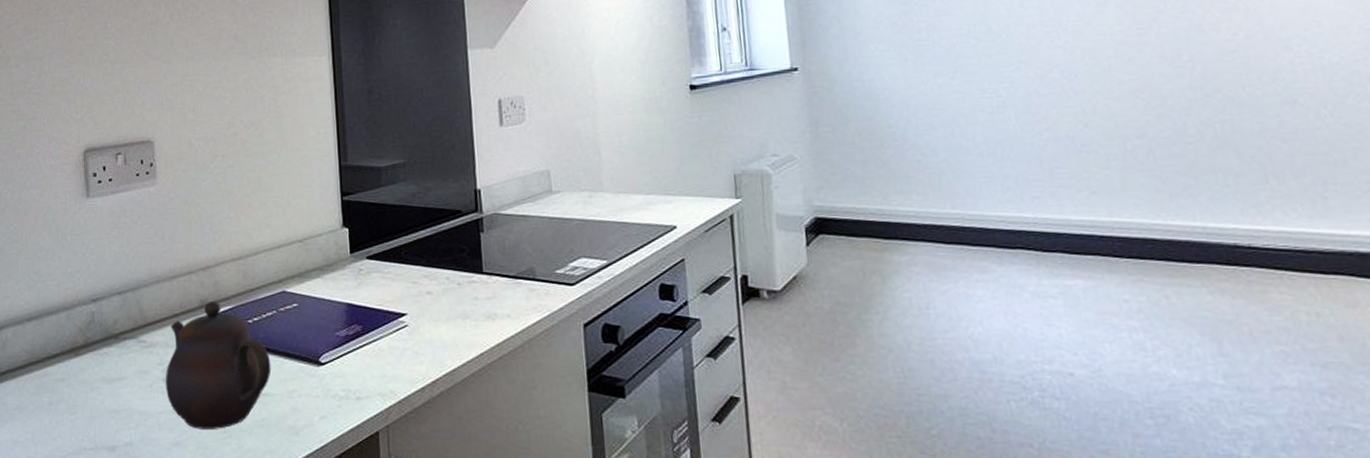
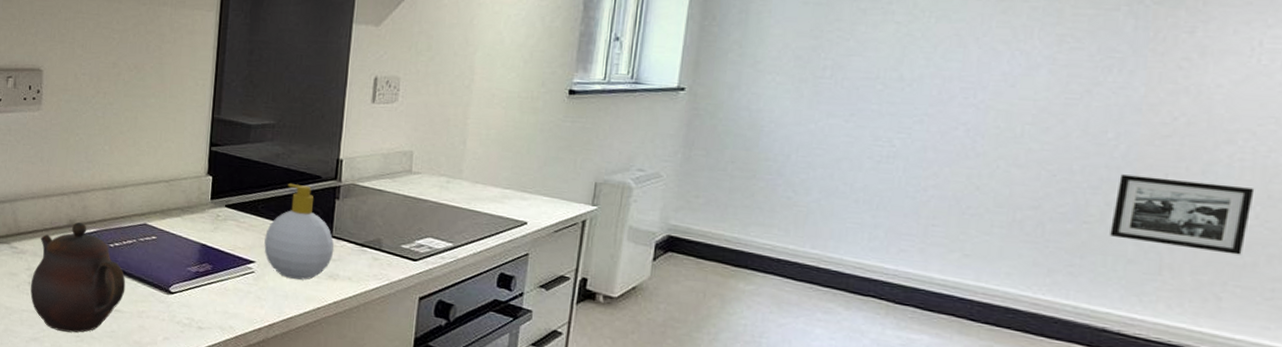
soap bottle: none [413,222,488,326] -> present [264,184,334,280]
picture frame: none [1204,88,1330,154] -> present [1110,174,1255,255]

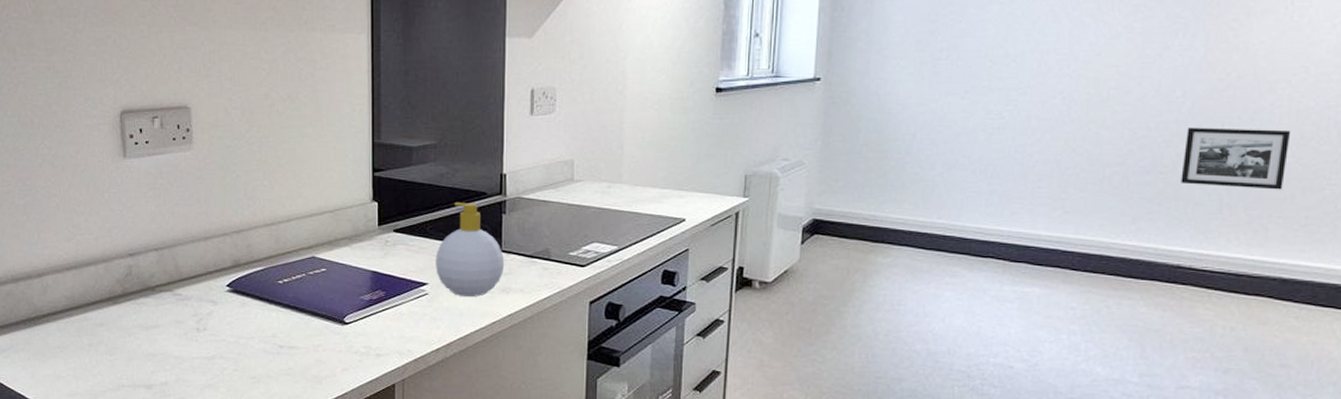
teapot: present [30,222,126,333] -> none [199,262,299,375]

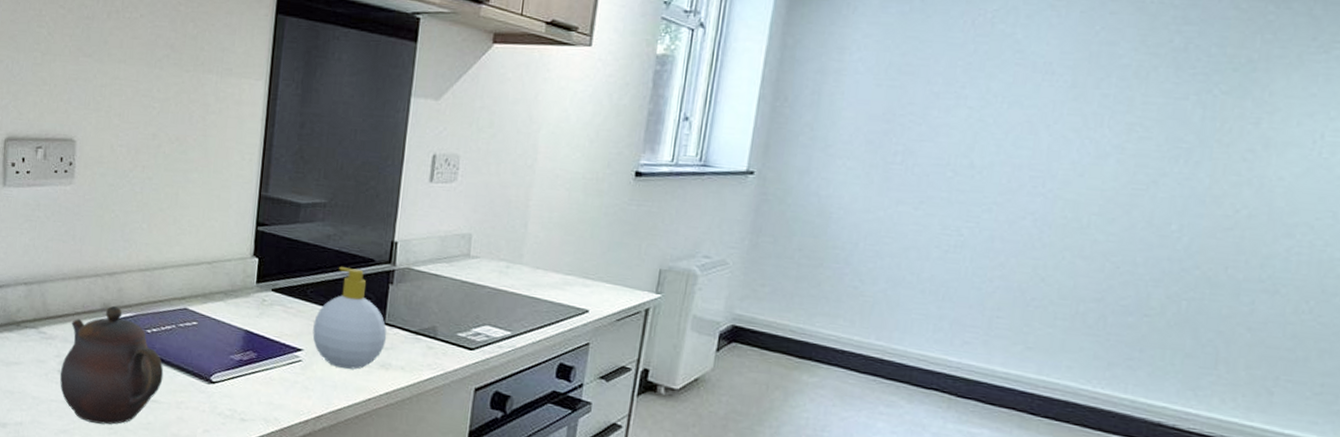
teapot: none [199,262,299,375] -> present [59,306,164,425]
picture frame: present [1180,127,1291,190] -> none [1169,267,1310,350]

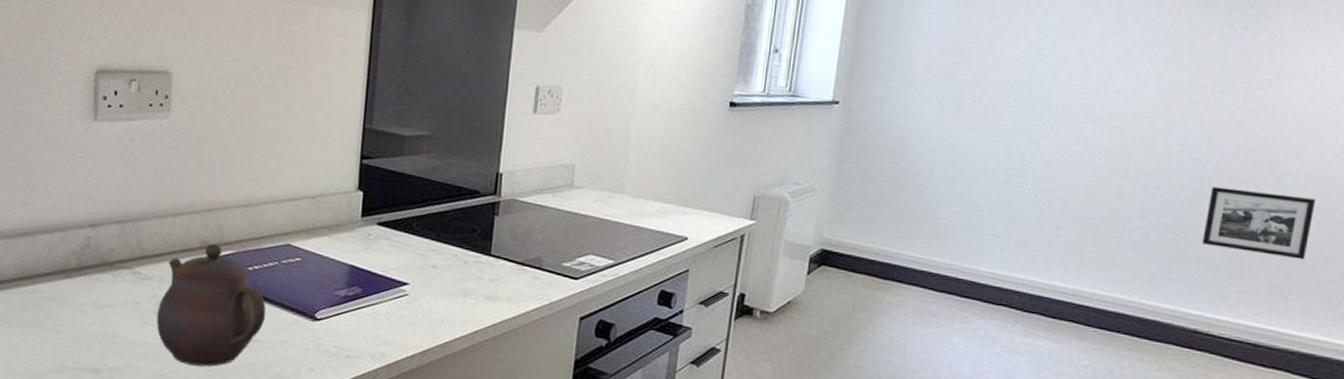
soap bottle: present [312,267,387,370] -> none [418,199,493,302]
picture frame: none [1169,267,1310,350] -> present [1202,187,1316,260]

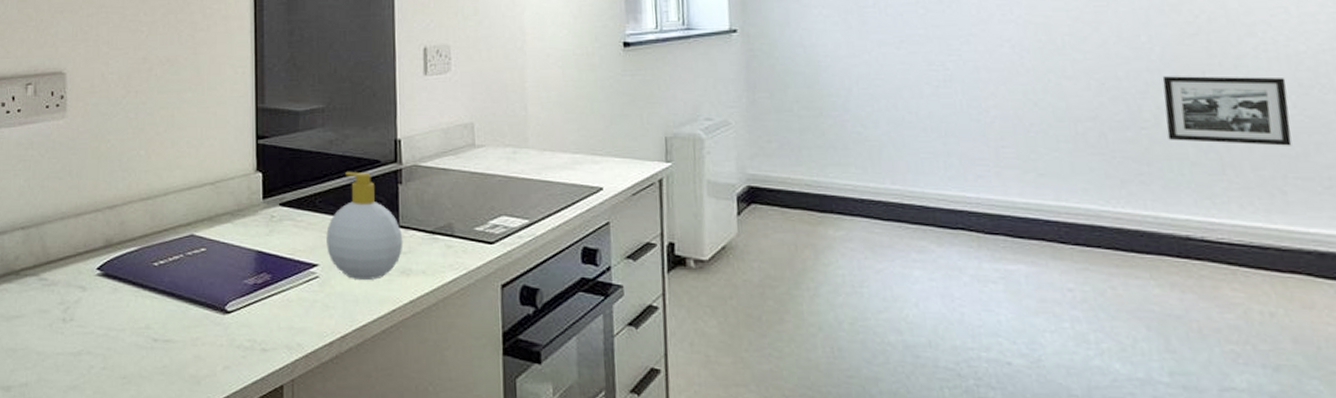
teapot: present [156,244,267,367] -> none [65,242,175,374]
soap bottle: none [418,199,493,302] -> present [326,172,403,280]

